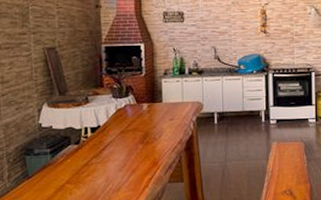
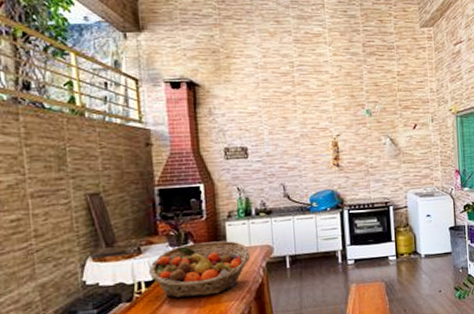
fruit basket: none [94,95,183,145] -> present [148,240,251,299]

